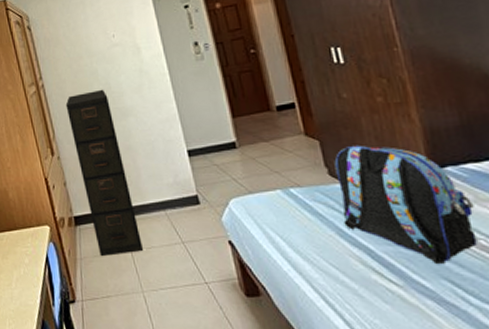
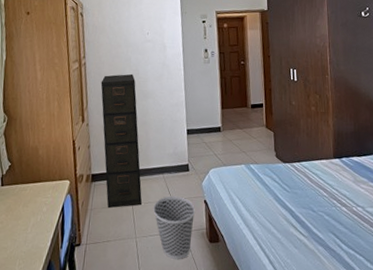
wastebasket: none [159,237,220,320] -> present [153,196,196,260]
backpack: present [334,145,478,265] -> none [279,137,353,223]

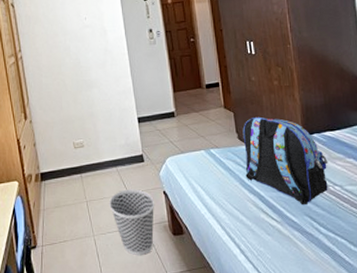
filing cabinet: present [100,73,142,209] -> none [40,63,96,208]
backpack: none [279,137,353,223] -> present [243,116,328,206]

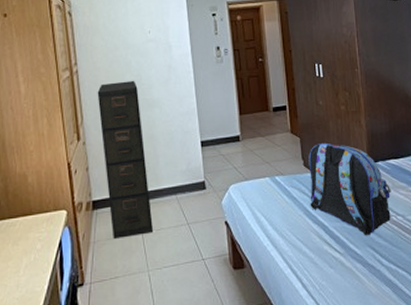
filing cabinet: none [40,63,96,208] -> present [97,80,153,240]
wastebasket: present [109,189,155,256] -> none [167,219,216,293]

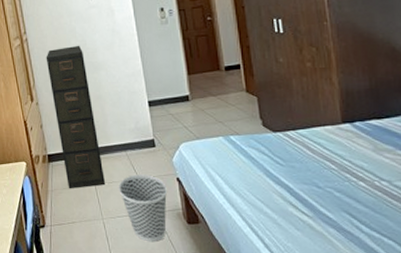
wastebasket: none [167,219,216,293] -> present [119,174,168,242]
backpack: present [308,142,391,236] -> none [268,101,373,201]

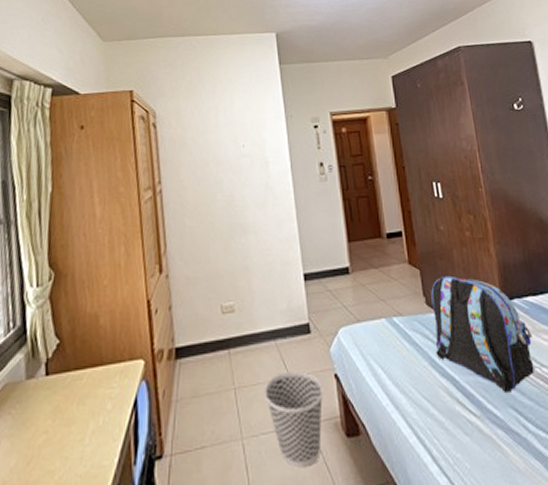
filing cabinet: present [46,45,105,189] -> none [183,201,247,398]
backpack: none [268,101,373,201] -> present [431,275,534,394]

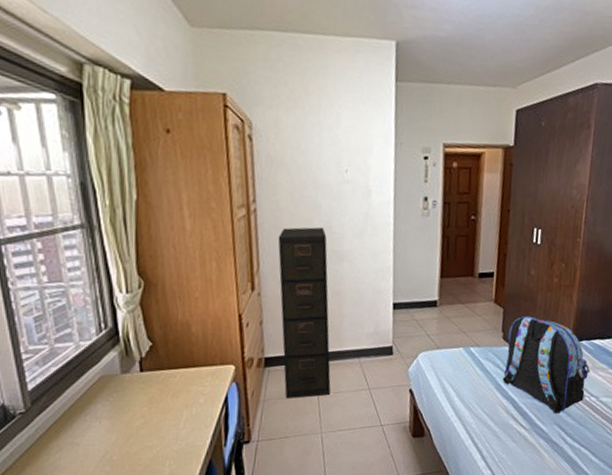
filing cabinet: none [183,201,247,398] -> present [277,226,331,399]
wastebasket: present [265,371,324,468] -> none [344,384,398,457]

